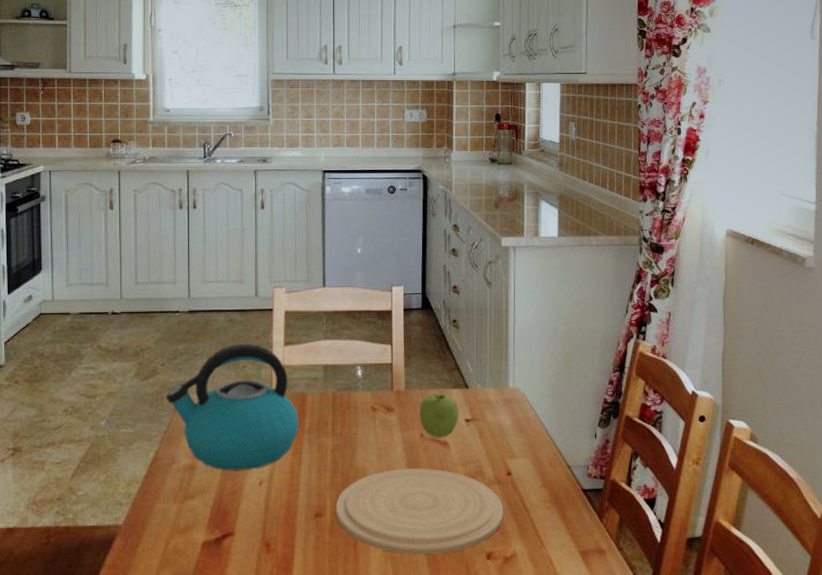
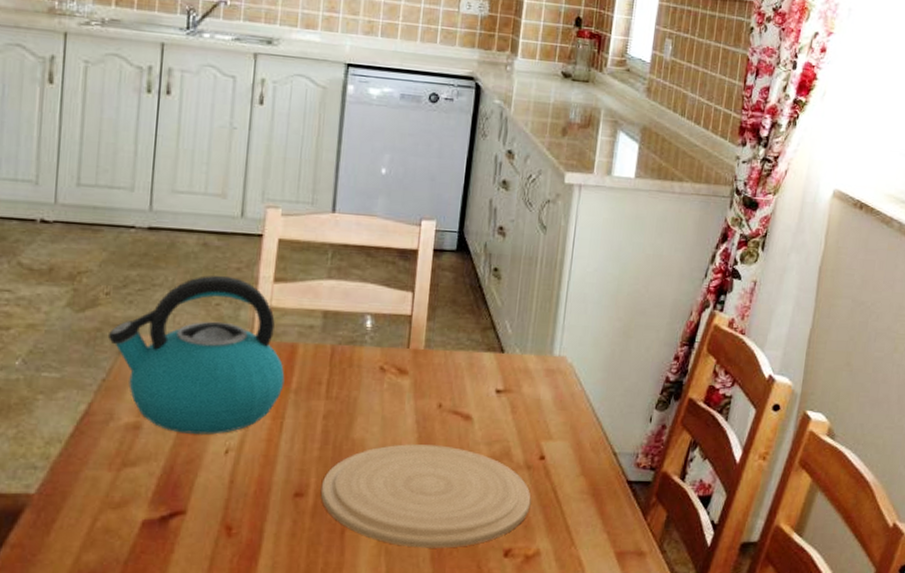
fruit: present [419,393,458,437] -> none [439,355,489,409]

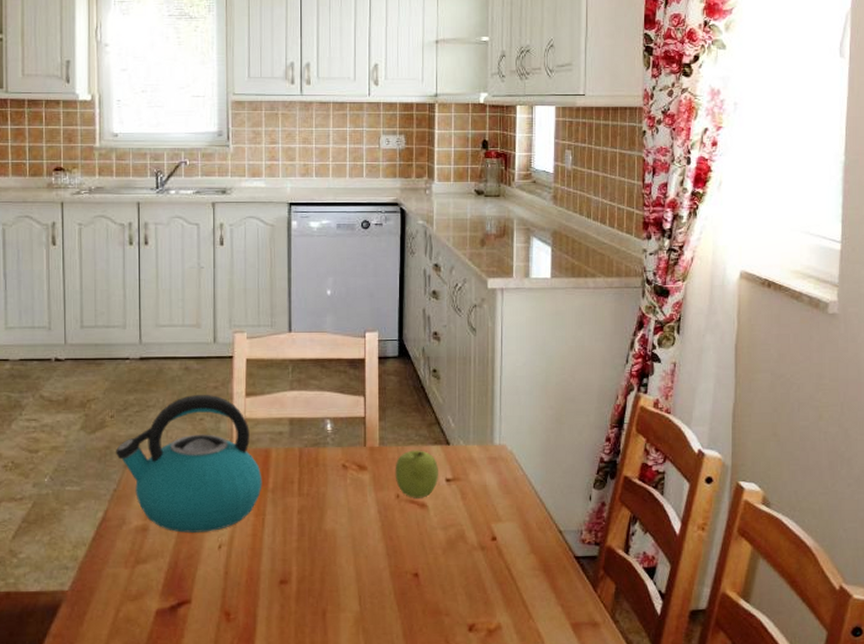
plate: present [320,444,531,548] -> none [302,532,488,626]
fruit: none [439,355,489,409] -> present [395,450,438,498]

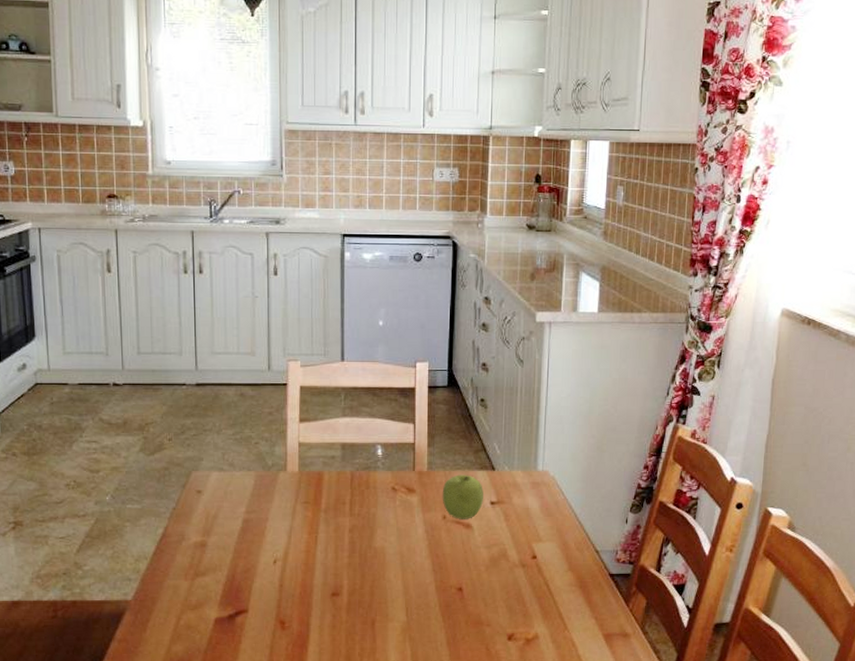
kettle: present [116,394,262,533] -> none [174,419,315,548]

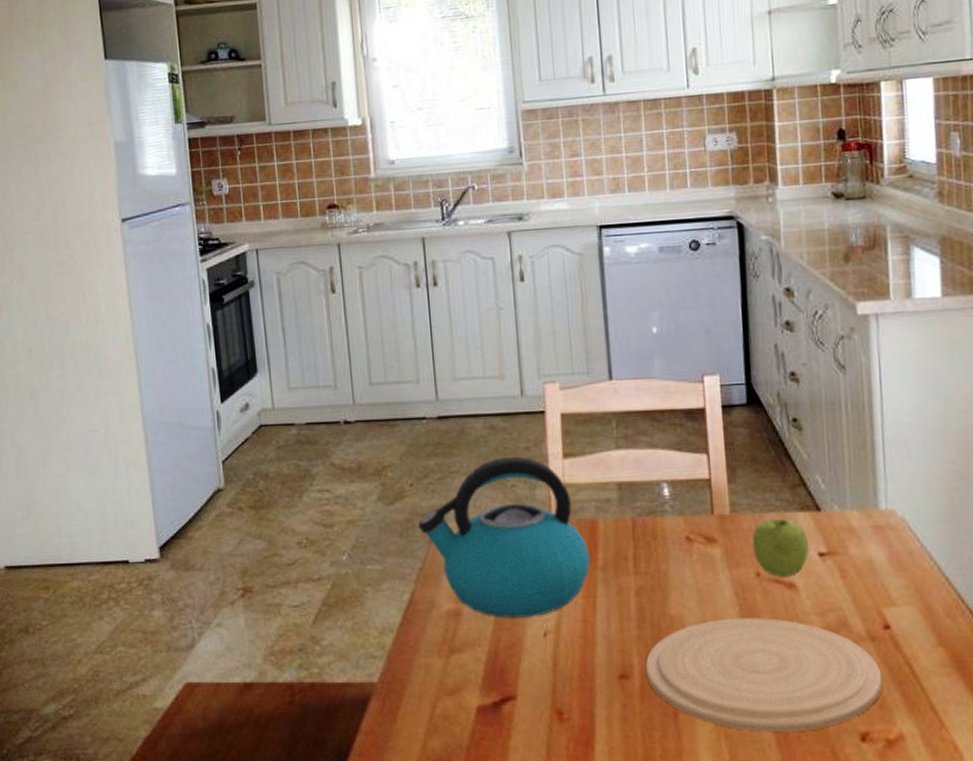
kettle: none [174,419,315,548] -> present [418,456,591,618]
plate: none [352,550,527,635] -> present [645,618,883,732]

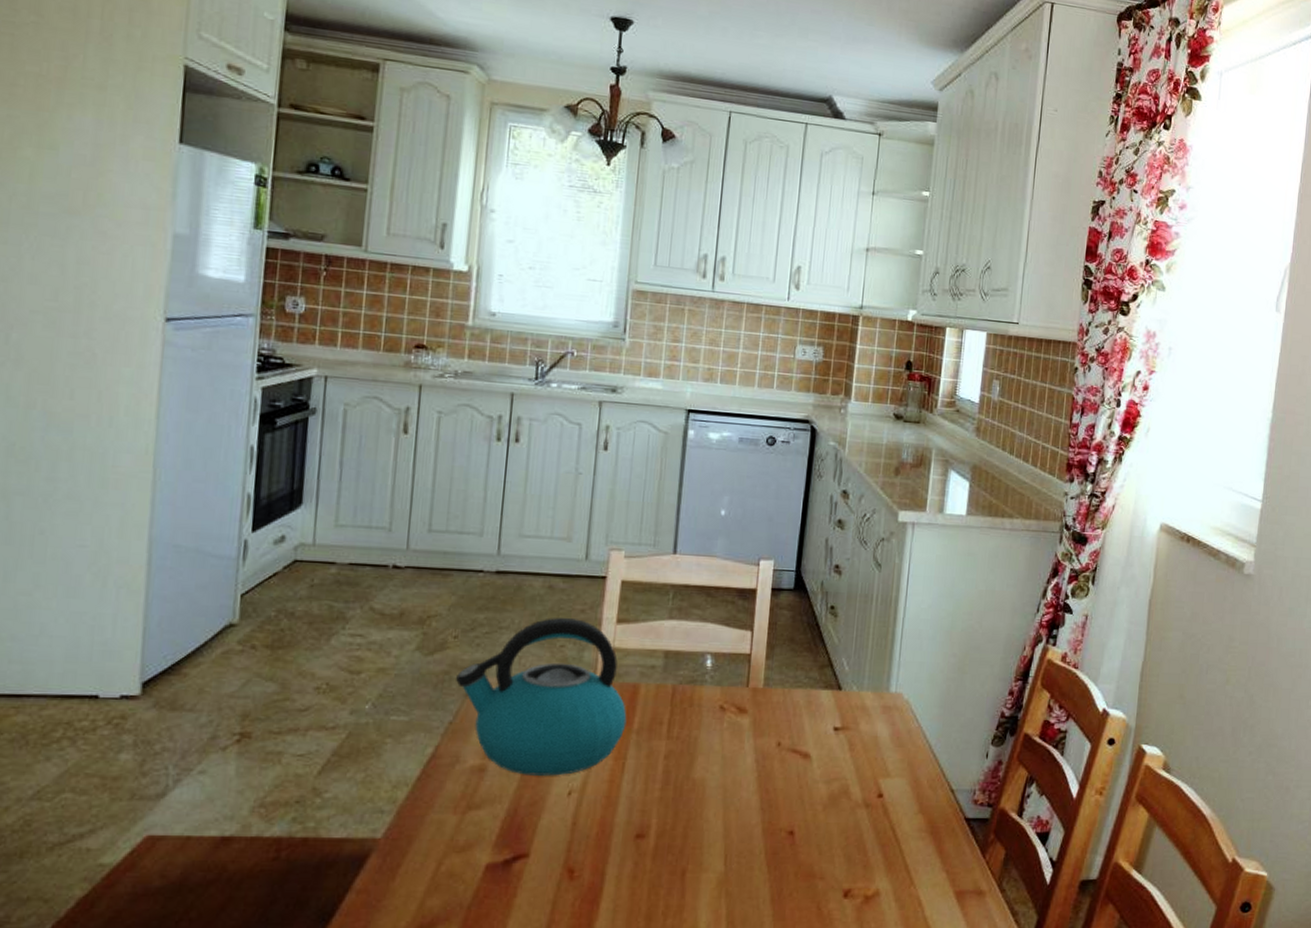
plate: present [645,618,883,732] -> none [661,783,870,889]
fruit: present [752,517,809,577] -> none [778,693,827,748]

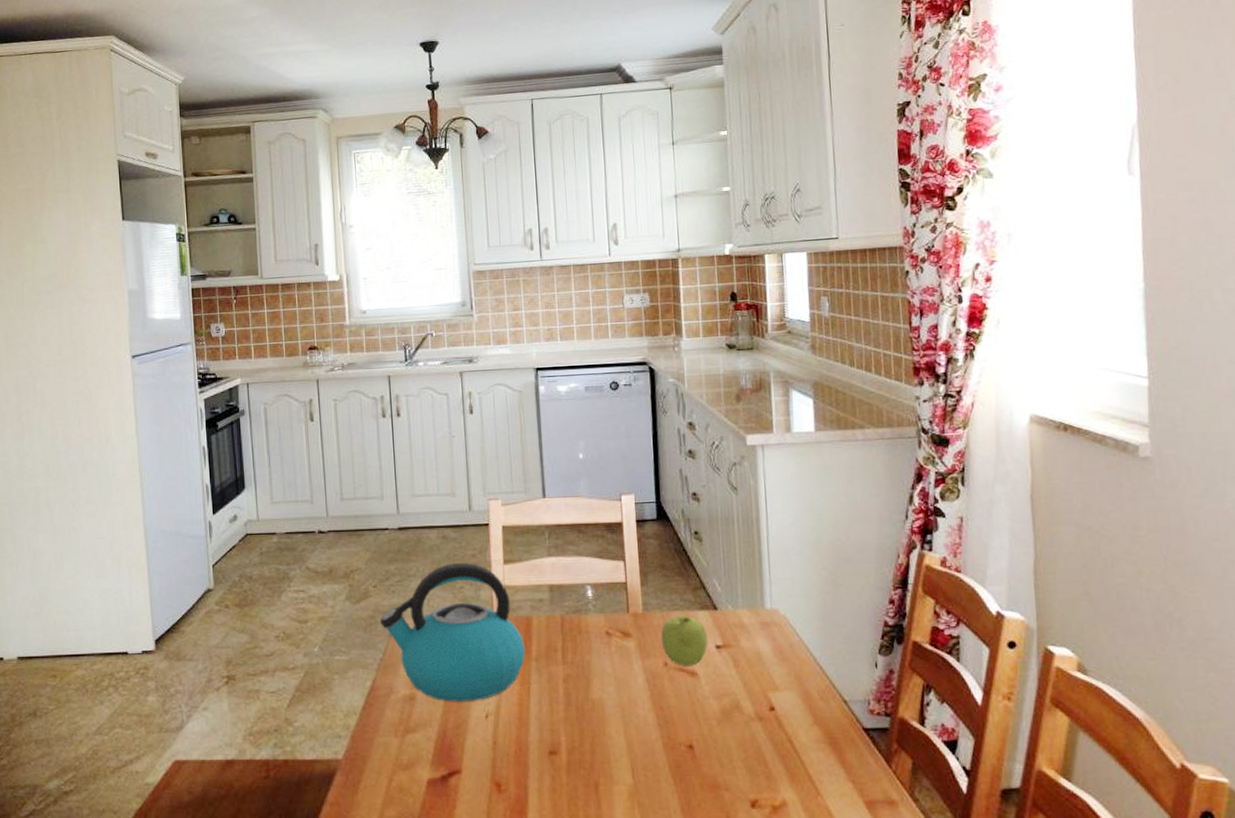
fruit: none [778,693,827,748] -> present [661,615,708,666]

